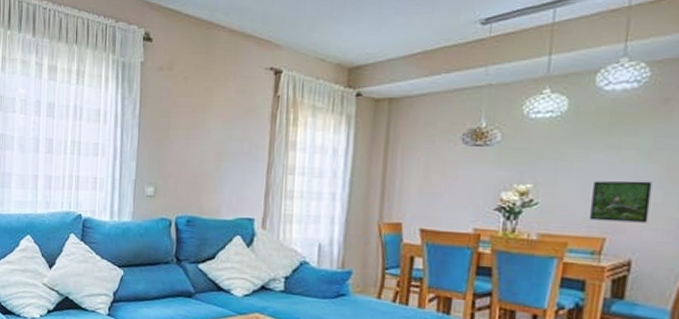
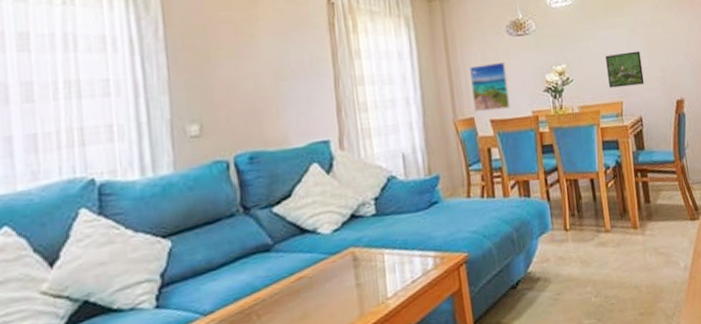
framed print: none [404,171,453,221] -> present [470,61,511,113]

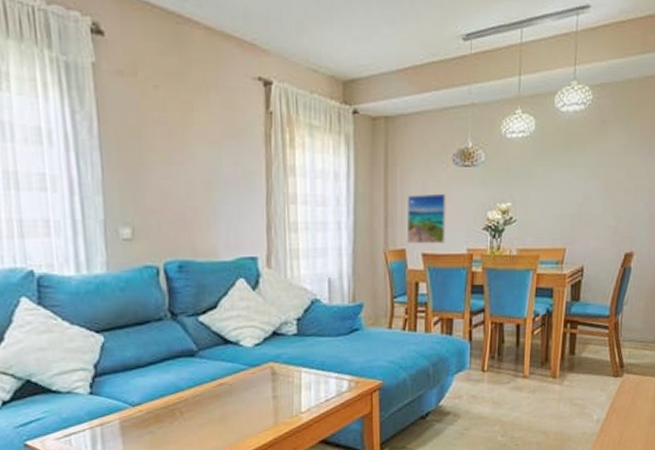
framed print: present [605,51,645,88] -> none [554,195,596,233]

